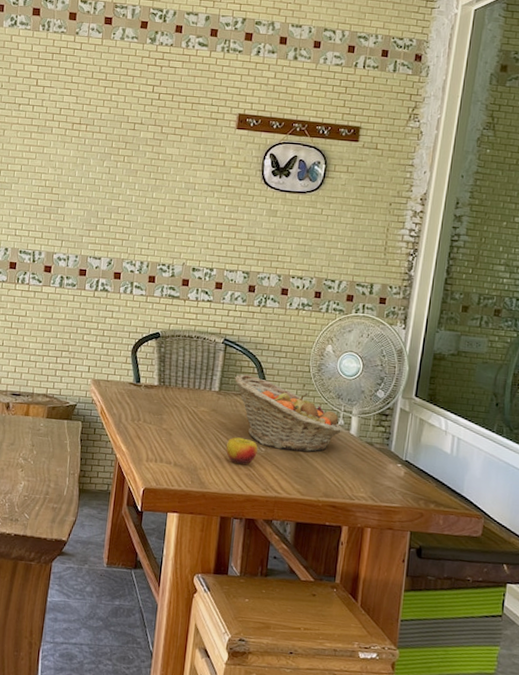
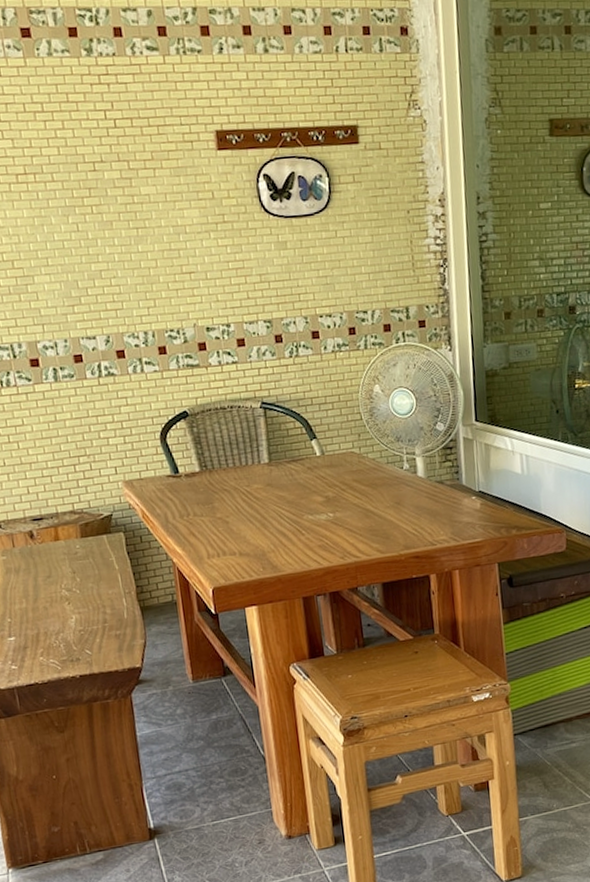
apple: present [225,437,258,465] -> none [290,507,326,538]
fruit basket: present [234,374,343,453] -> none [282,436,409,511]

